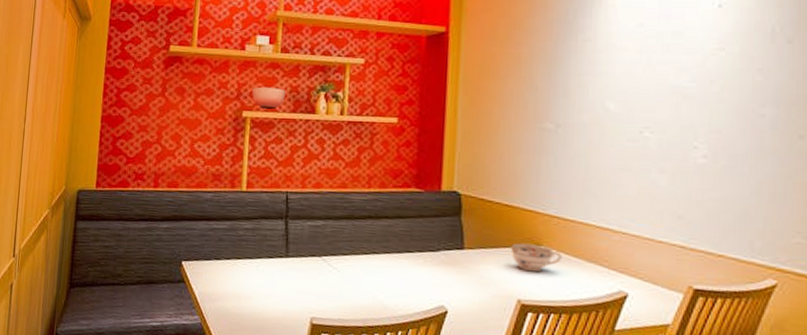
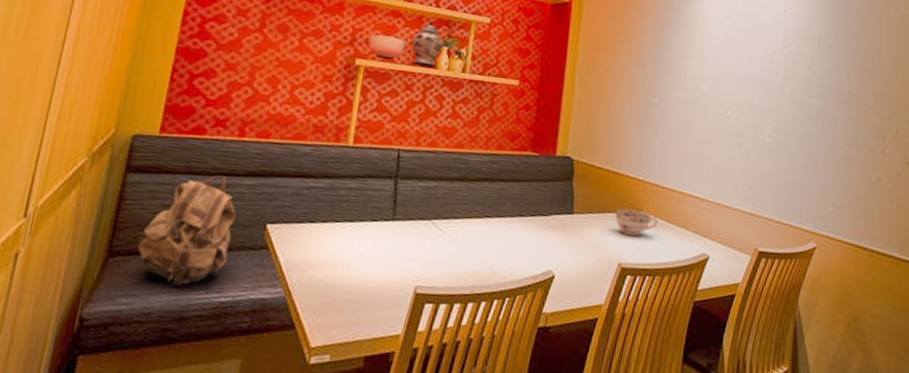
backpack: none [89,221,158,312] -> present [137,175,236,286]
ginger jar: none [291,68,320,113] -> present [411,20,444,68]

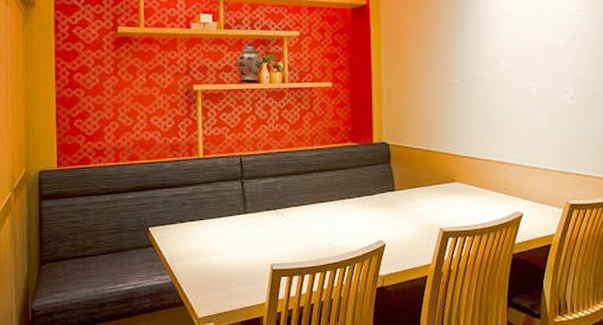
backpack: present [137,175,236,286] -> none [60,194,125,281]
bowl: present [368,34,406,60] -> none [200,61,231,82]
teacup: present [615,208,658,237] -> none [432,181,472,204]

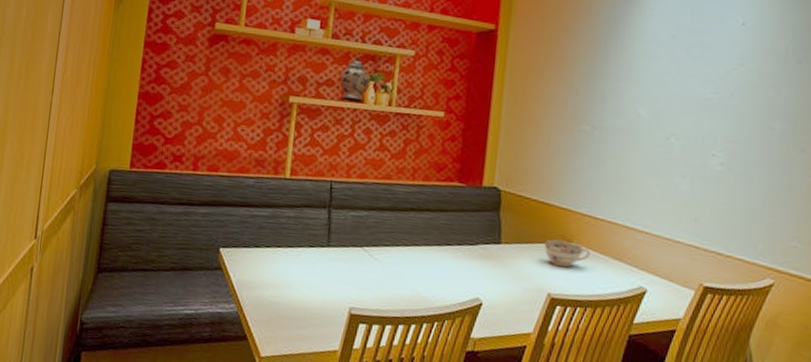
teacup: none [432,181,472,204] -> present [544,239,591,268]

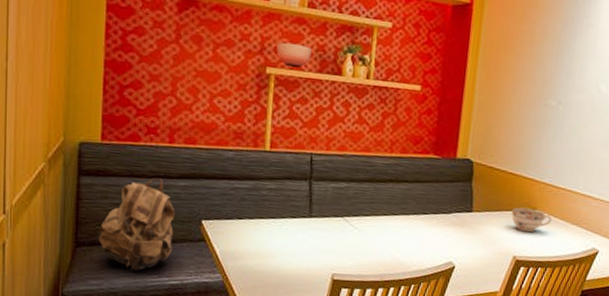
backpack: none [119,205,194,299] -> present [98,178,175,271]
bowl: none [300,72,335,97] -> present [276,42,312,68]
ginger jar: present [340,56,370,102] -> none [317,27,347,75]

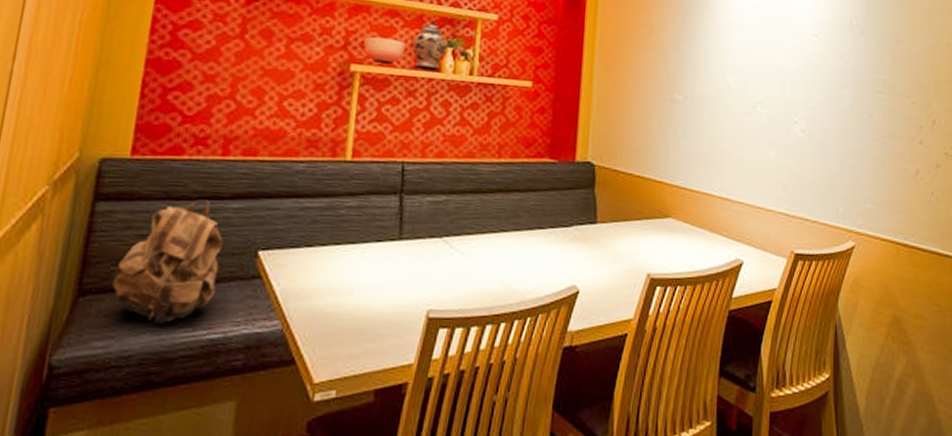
ginger jar: none [317,27,347,75] -> present [412,19,447,71]
teacup: present [511,207,552,233] -> none [641,215,688,245]

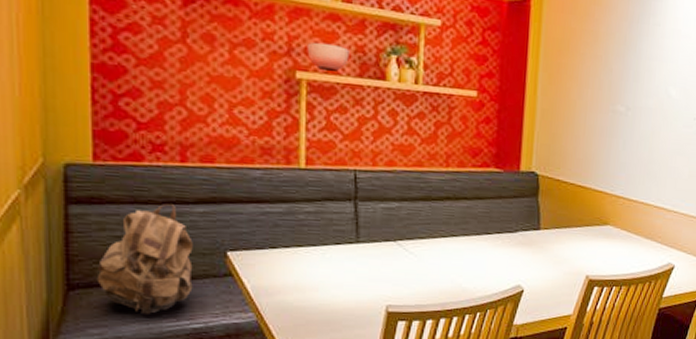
ginger jar: present [412,19,447,71] -> none [356,24,391,80]

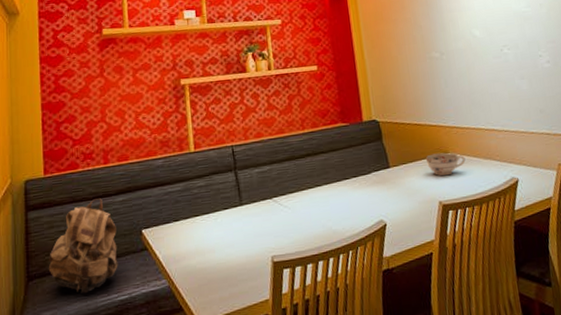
bowl: present [307,42,349,72] -> none [186,54,218,75]
teacup: none [582,222,625,250] -> present [425,152,466,176]

